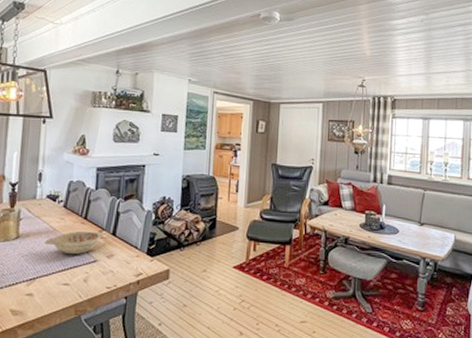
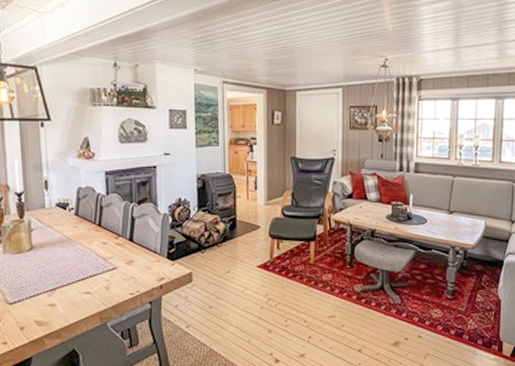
decorative bowl: present [45,231,105,255] -> none [60,238,122,263]

